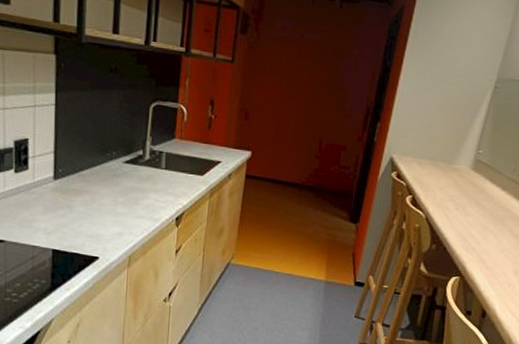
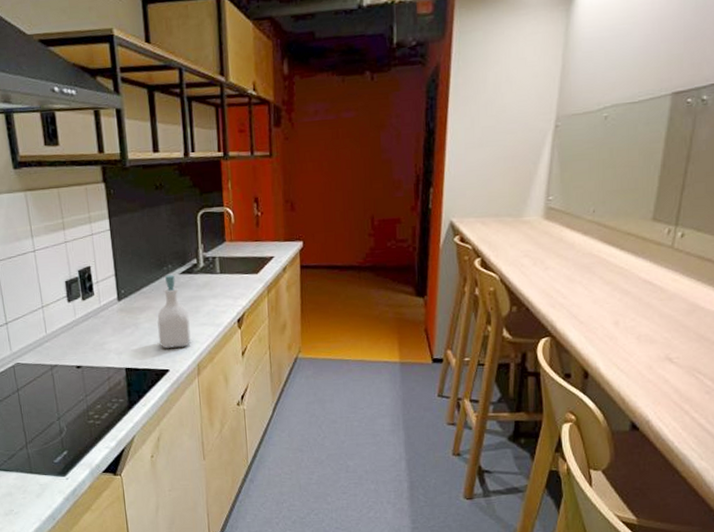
soap bottle: none [92,161,127,237] -> present [157,275,191,348]

